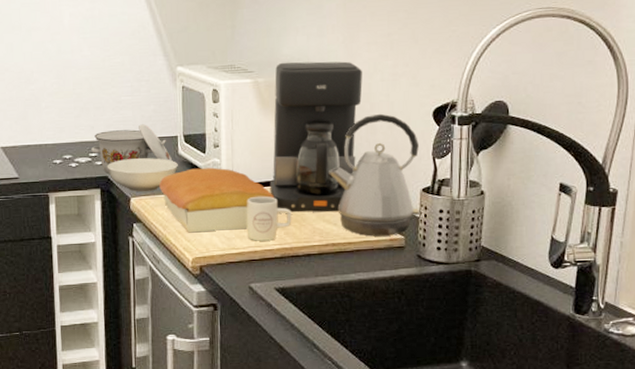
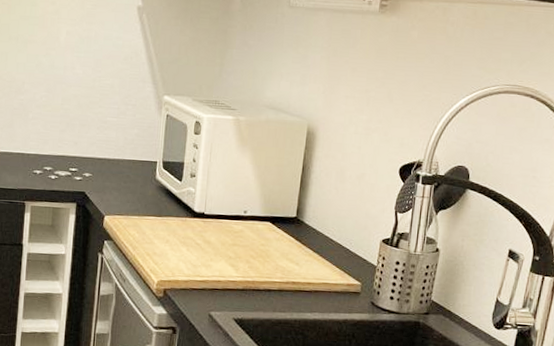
cooking pot: present [91,124,173,173] -> none [72,146,150,190]
bowl: present [107,158,178,193] -> none [85,177,154,212]
bread loaf: present [159,167,274,233] -> none [134,194,242,259]
mug: present [246,196,292,241] -> none [212,228,257,272]
coffee maker: present [269,61,363,213] -> none [239,104,338,253]
kettle: present [329,113,420,237] -> none [296,164,384,281]

